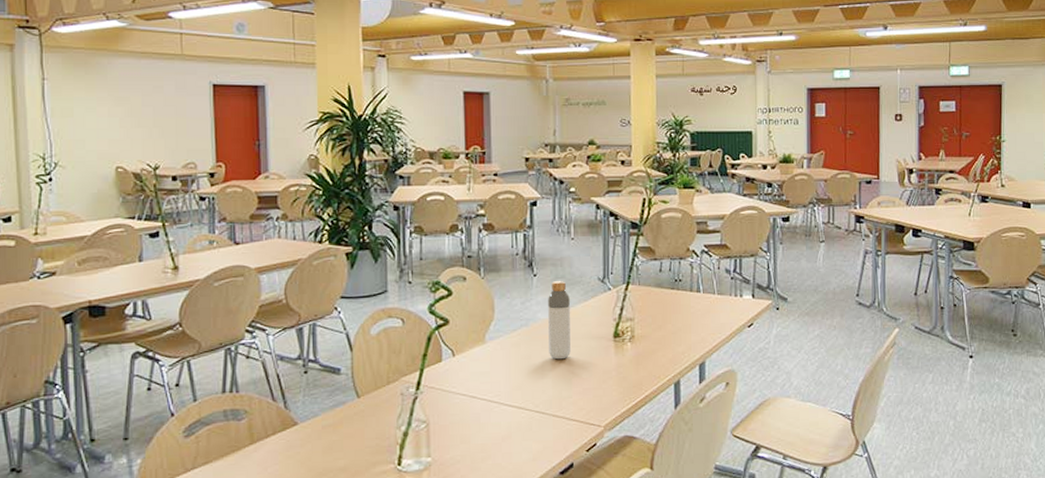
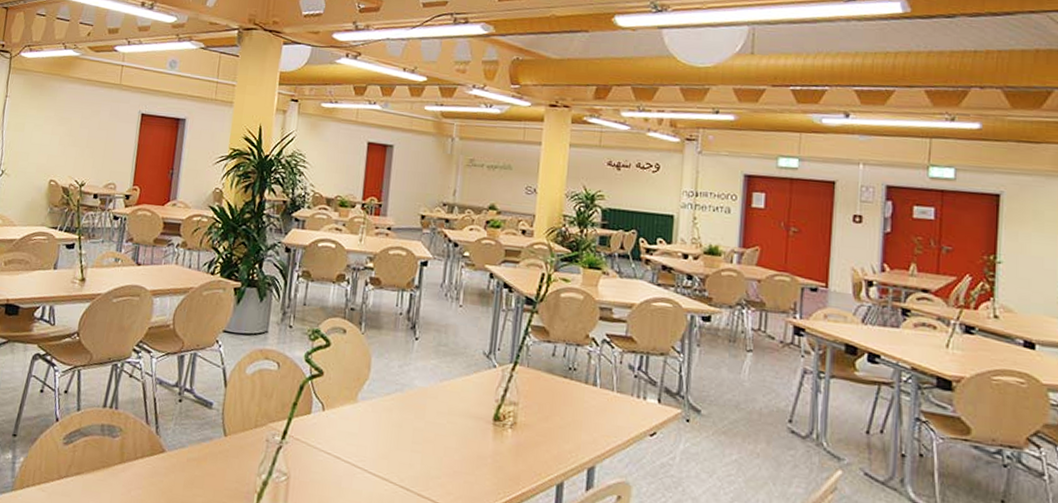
bottle: present [548,281,571,360] -> none [421,348,451,435]

